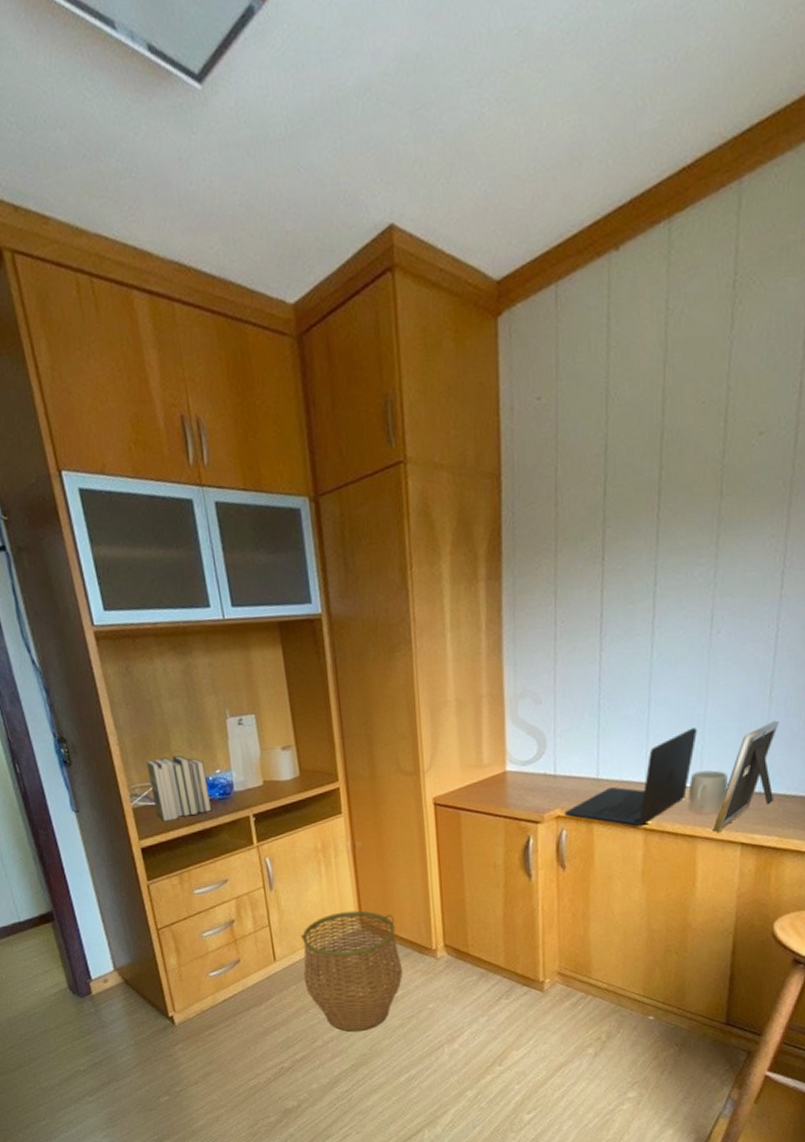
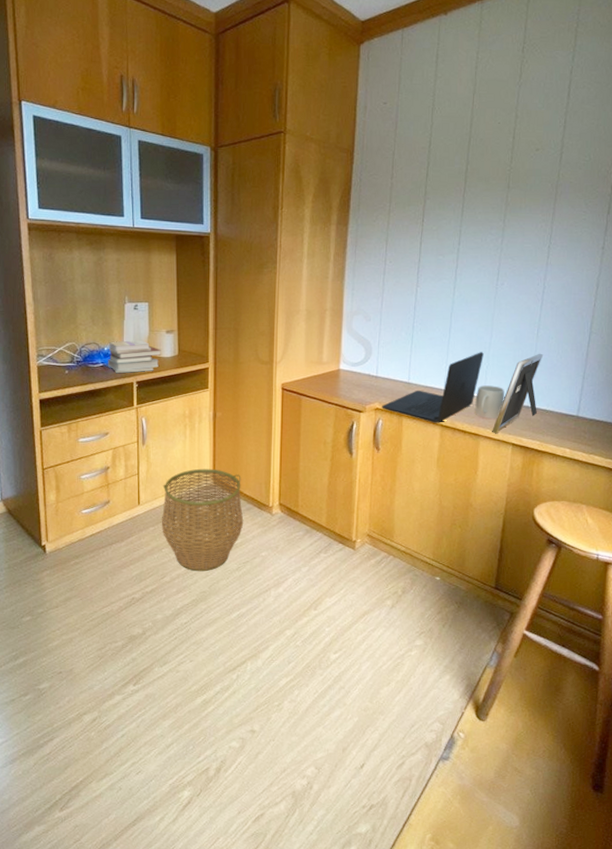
books: present [146,755,212,821] -> none [54,327,104,380]
books: none [213,762,279,807] -> present [107,339,161,374]

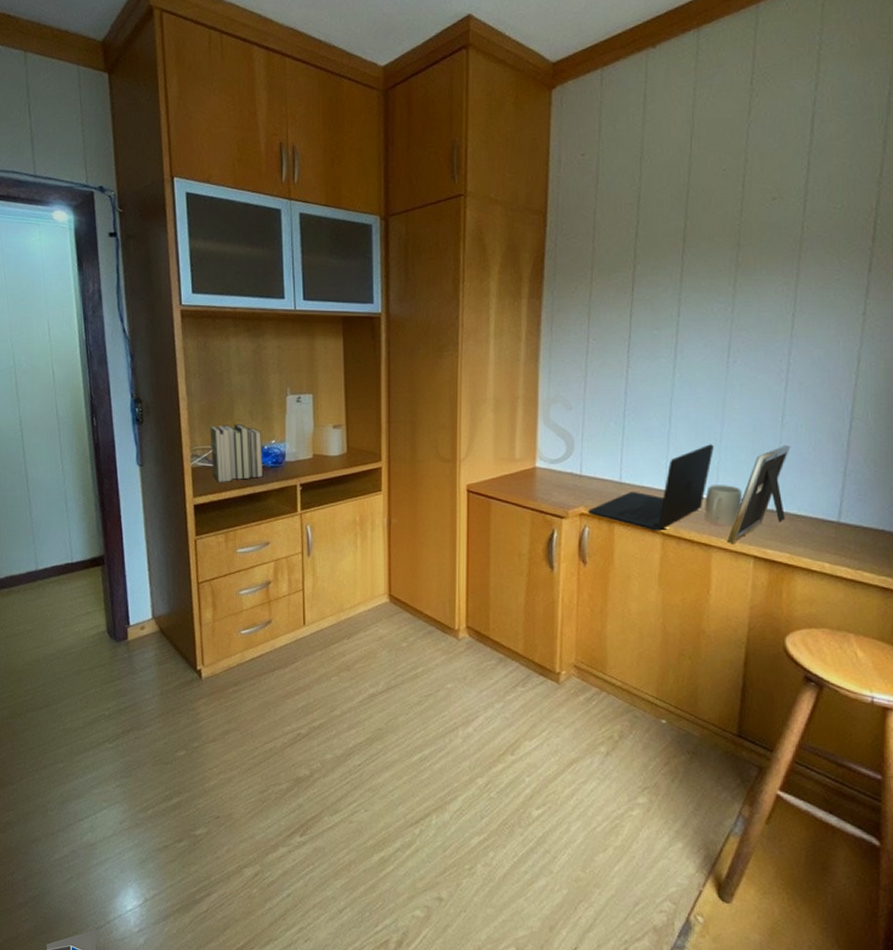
books: none [54,327,104,380] -> present [210,423,264,482]
books: present [107,339,161,374] -> none [267,436,327,475]
basket: present [161,468,244,572] -> none [329,584,425,705]

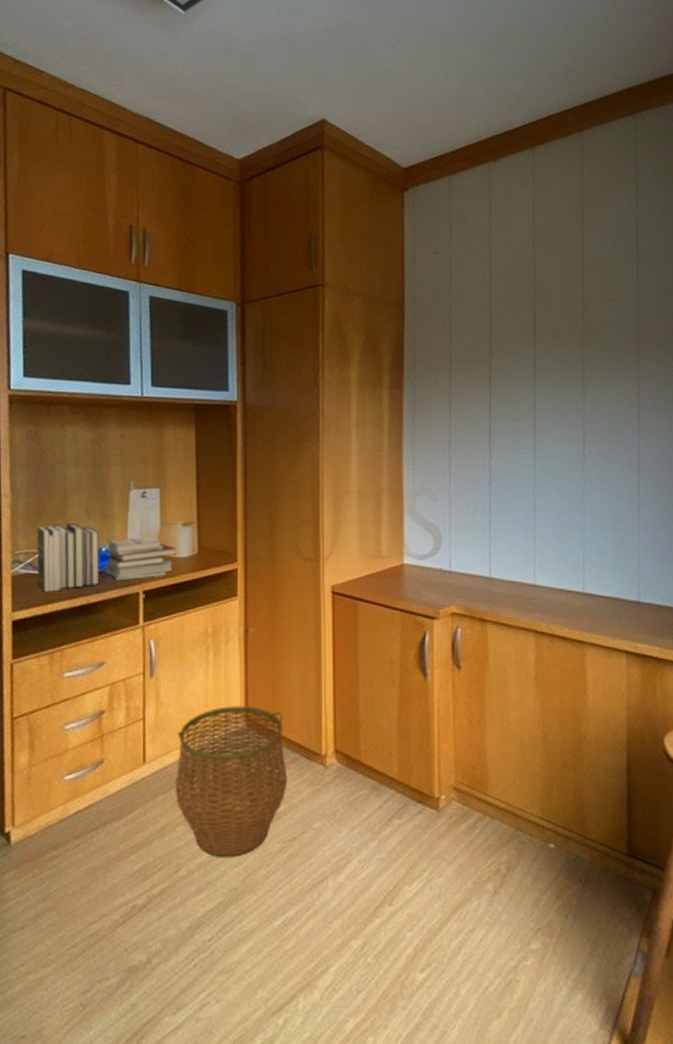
books: none [267,436,327,475] -> present [105,536,176,582]
basket: none [329,584,425,705] -> present [174,705,288,858]
laptop: present [588,444,714,532] -> none [459,535,578,630]
mug: present [705,485,743,527] -> none [574,577,610,621]
picture frame: present [727,444,791,545] -> none [598,534,651,640]

